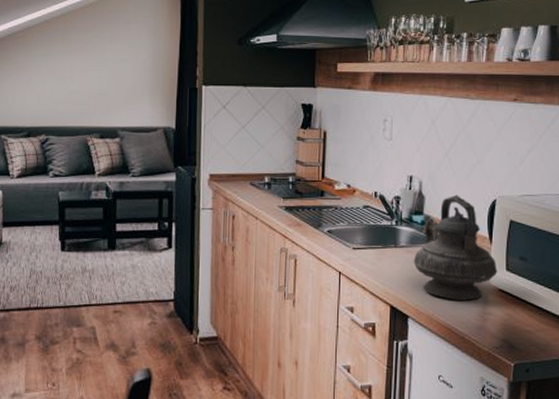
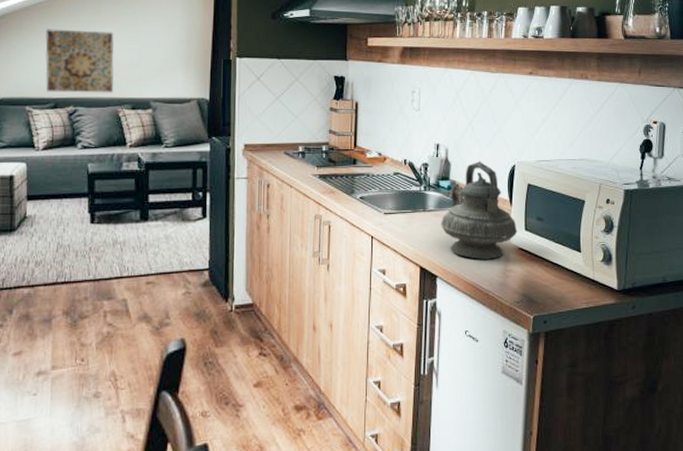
wall art: none [19,59,84,122] -> present [45,29,115,93]

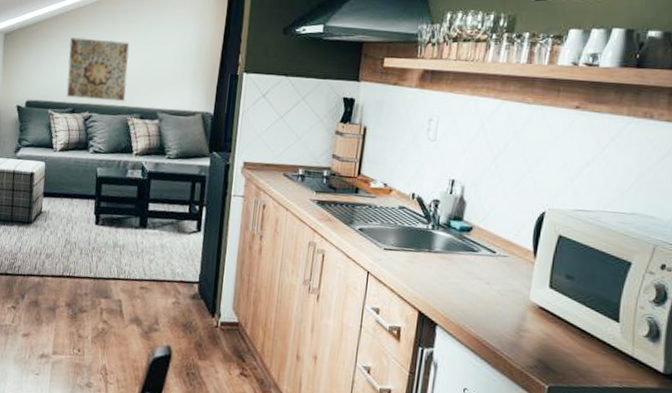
teapot: present [441,161,518,259] -> none [447,203,540,315]

